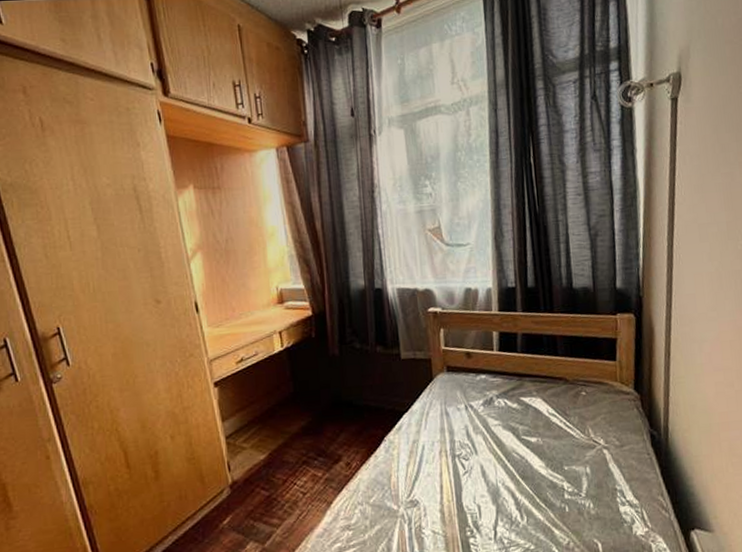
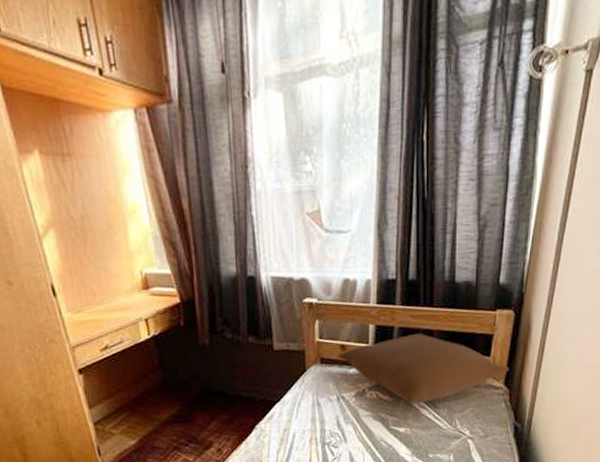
pillow: none [463,338,637,412] -> present [337,333,509,404]

